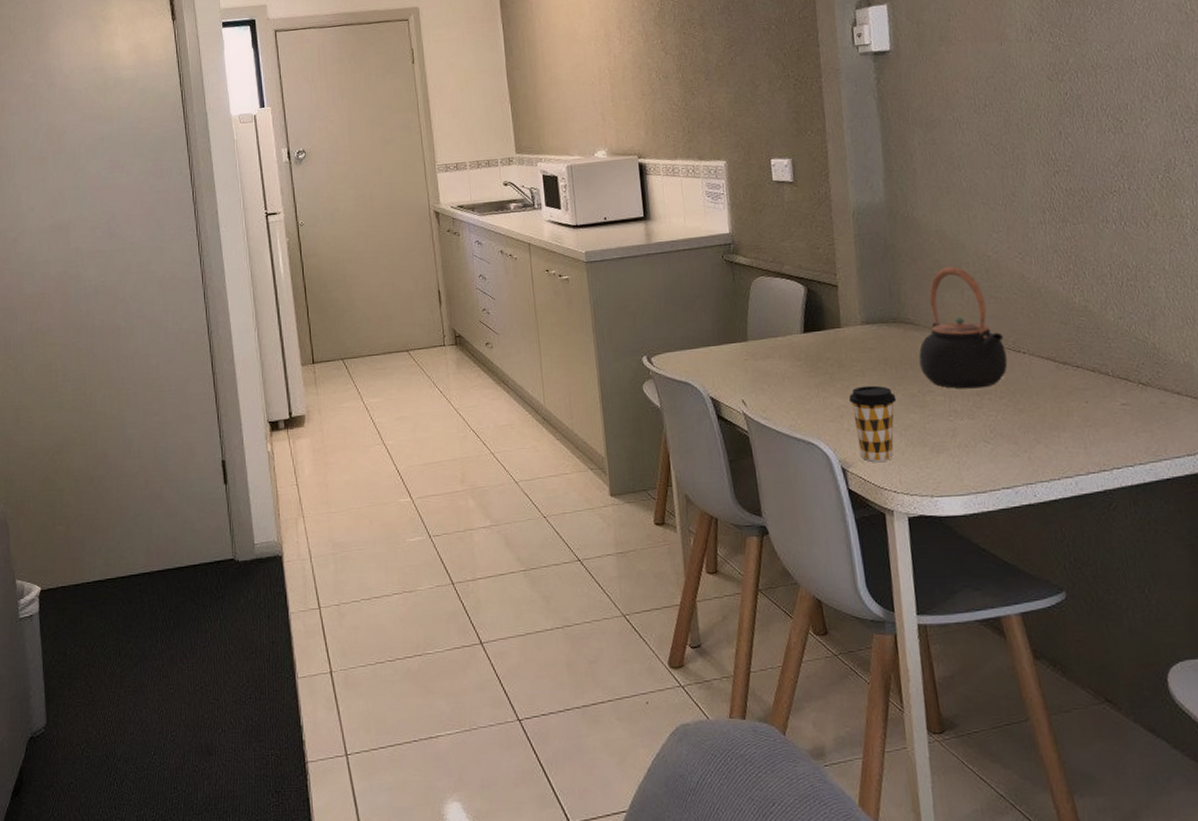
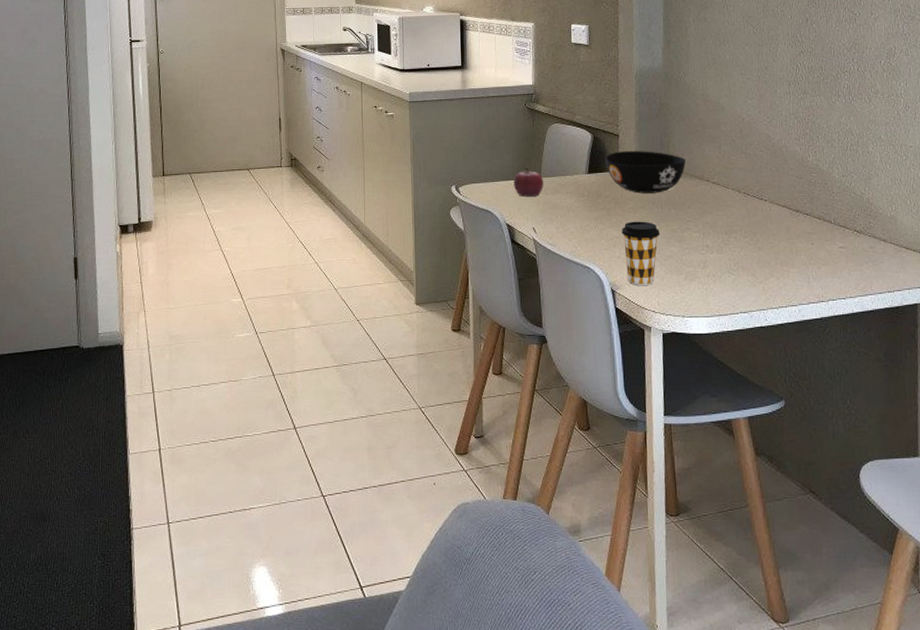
fruit: none [715,328,752,365] -> present [514,166,544,197]
bowl: none [823,302,922,353] -> present [605,151,686,194]
teapot: present [918,266,1008,389] -> none [681,125,752,228]

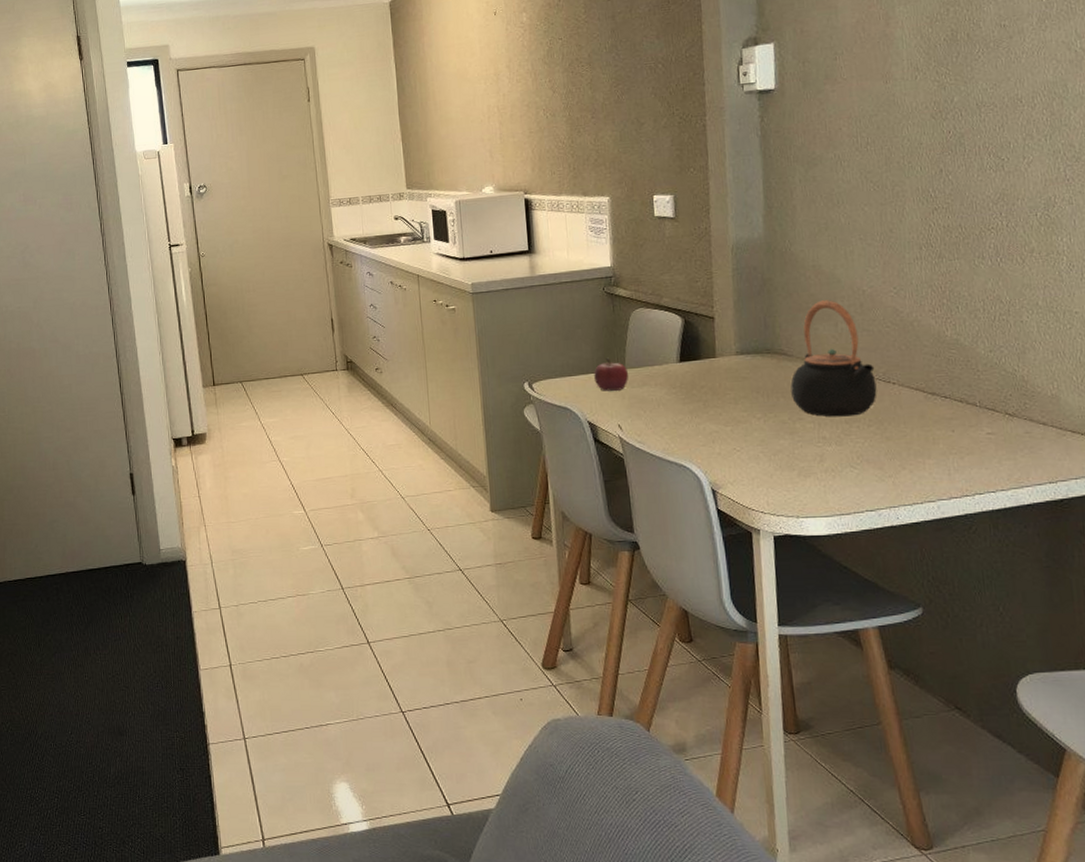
bowl: present [605,151,686,194] -> none [699,333,796,382]
coffee cup: present [621,221,660,285] -> none [721,412,767,484]
teapot: none [681,125,752,228] -> present [790,300,877,417]

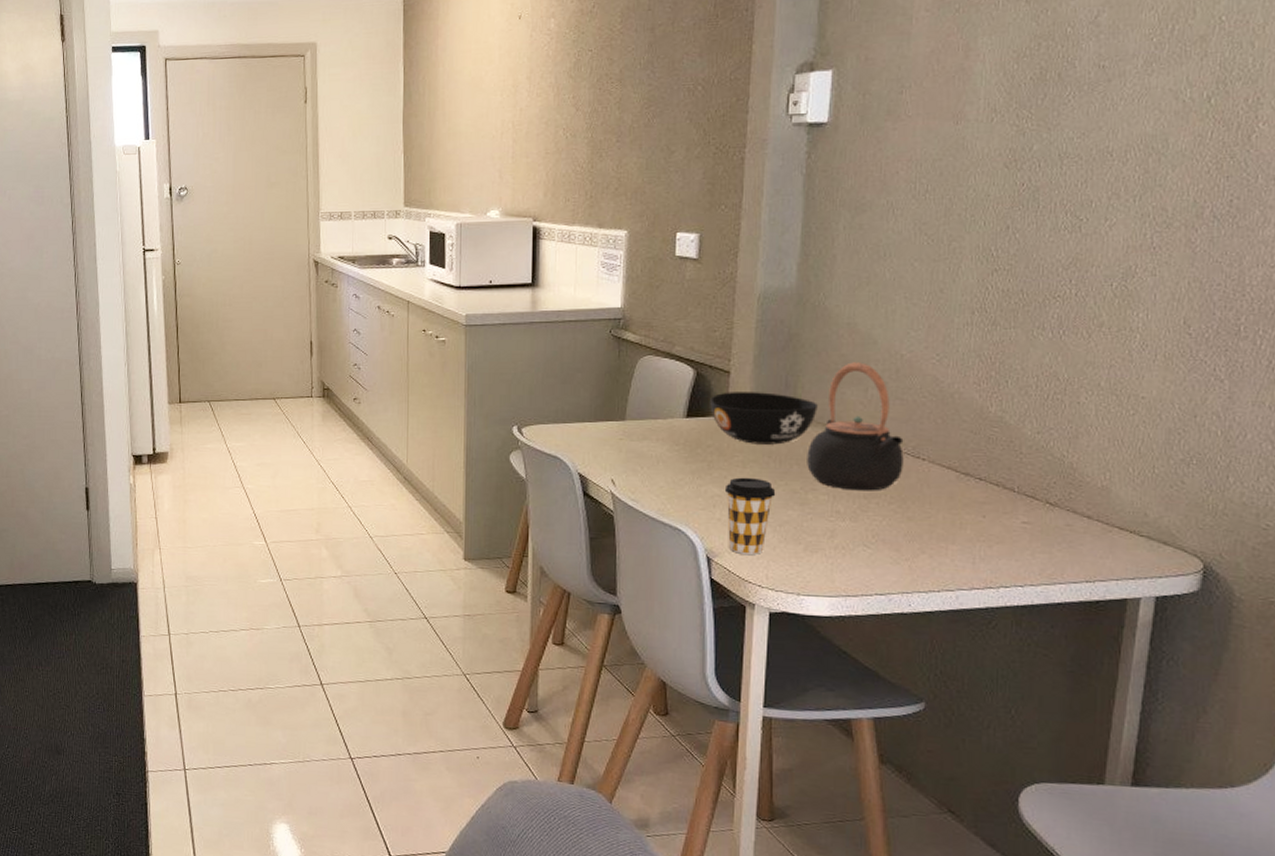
fruit: present [594,357,629,391] -> none [590,406,629,443]
bowl: none [699,333,796,382] -> present [710,392,818,445]
coffee cup: none [721,412,767,484] -> present [724,477,776,555]

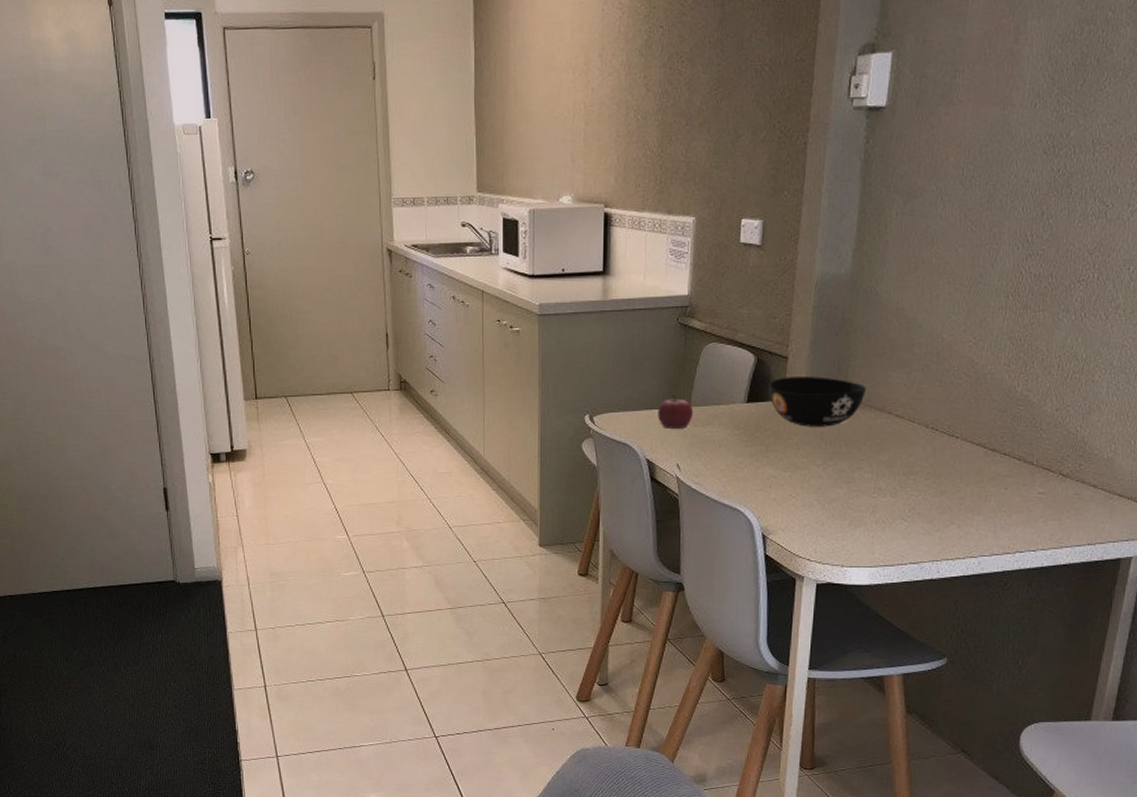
fruit: none [590,406,629,443] -> present [658,393,694,429]
coffee cup: present [724,477,776,555] -> none [779,459,826,531]
teapot: present [807,362,904,491] -> none [854,346,941,468]

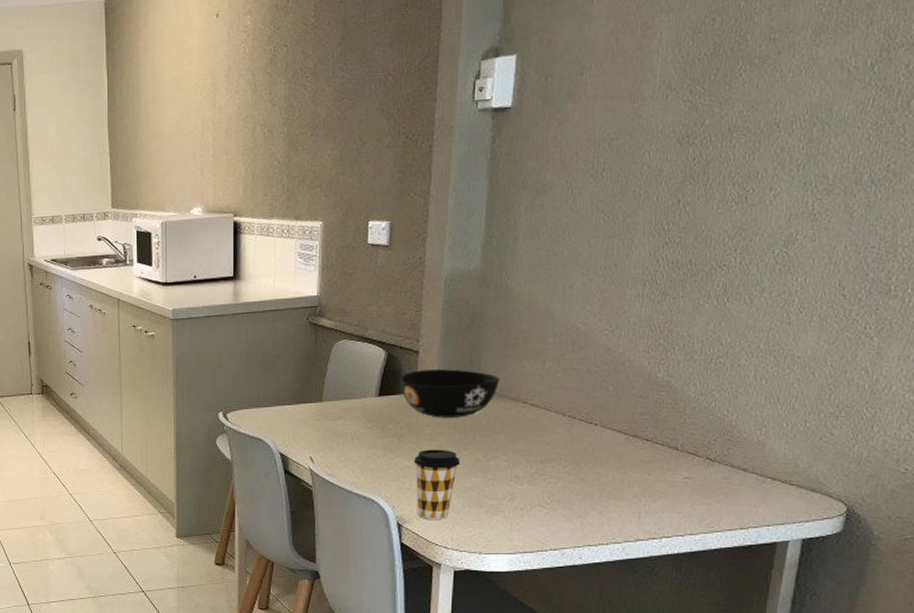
fruit: present [658,393,694,429] -> none [290,389,326,423]
coffee cup: none [779,459,826,531] -> present [413,449,461,519]

